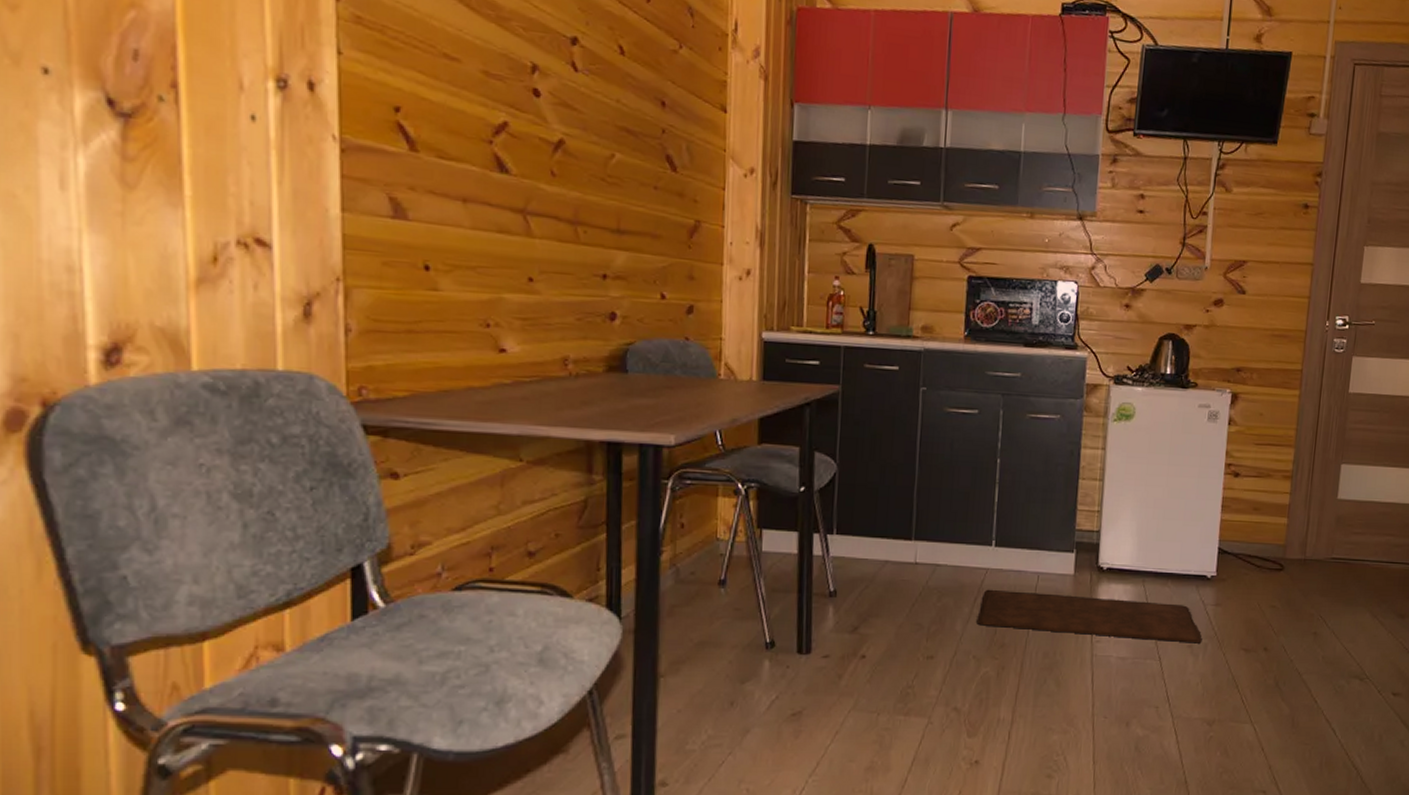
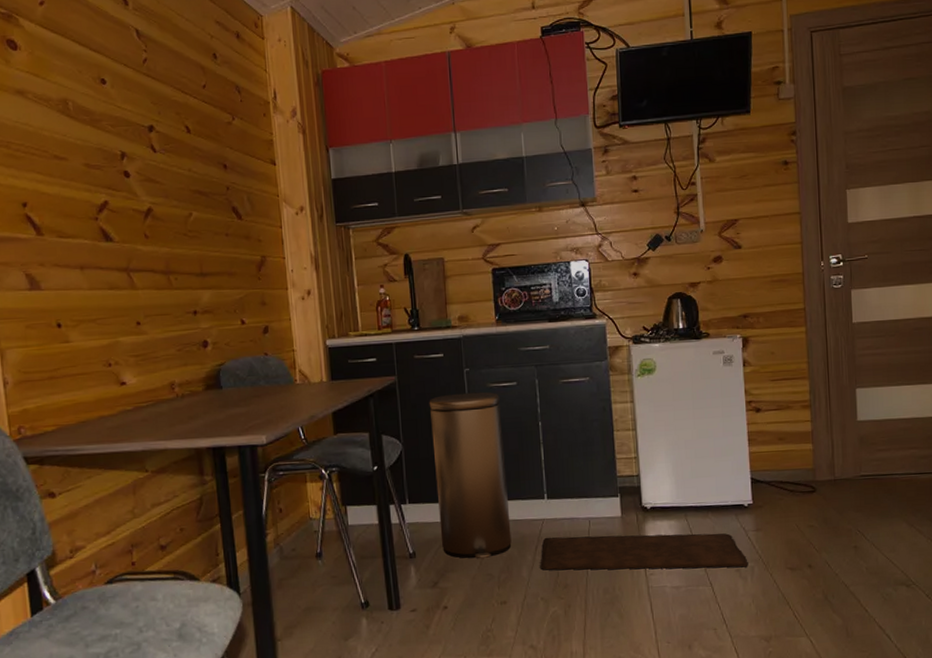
pedal bin: none [868,414,957,605] -> present [429,391,512,559]

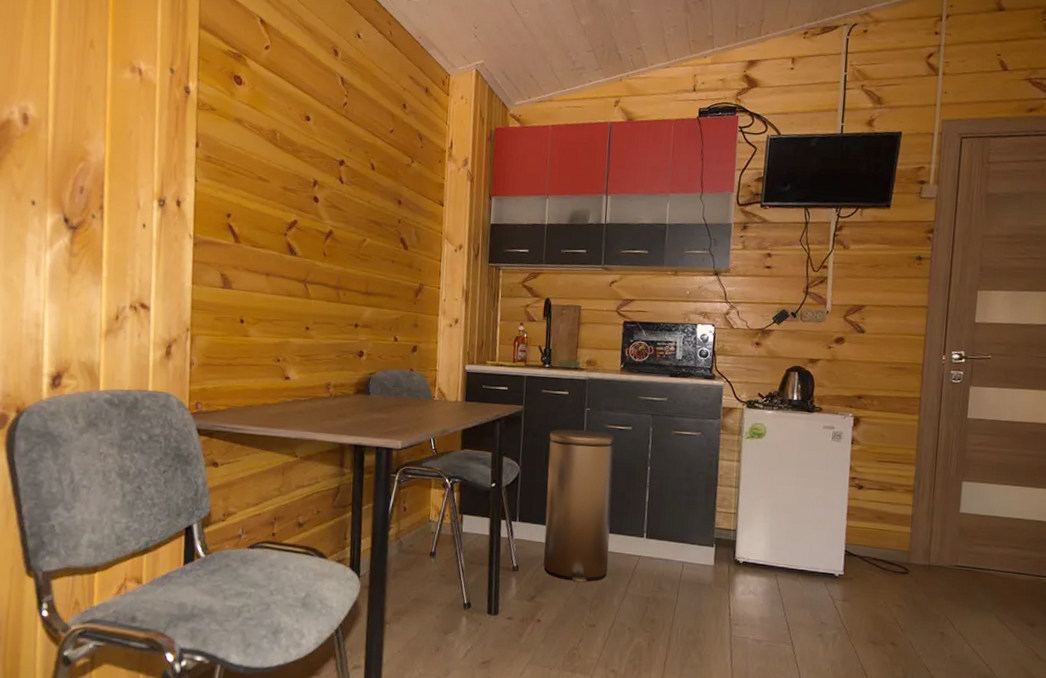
doormat: present [540,533,748,570] -> none [631,573,832,634]

